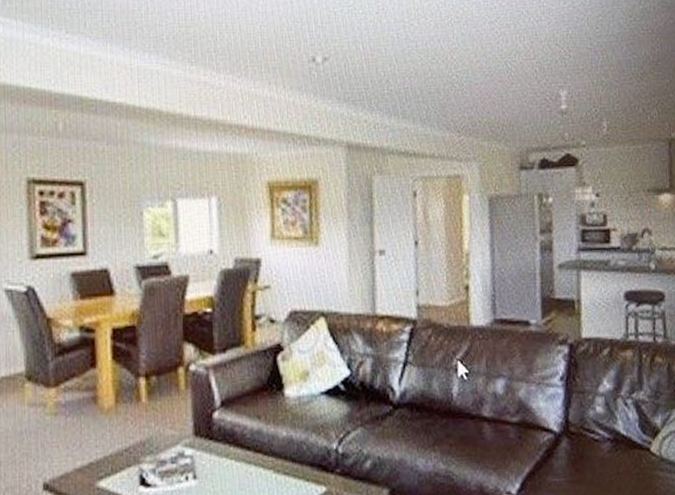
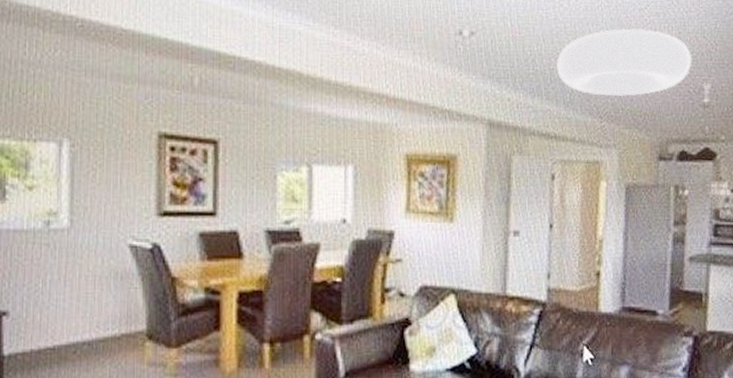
ceiling light: none [411,42,546,111] -> present [557,29,691,96]

